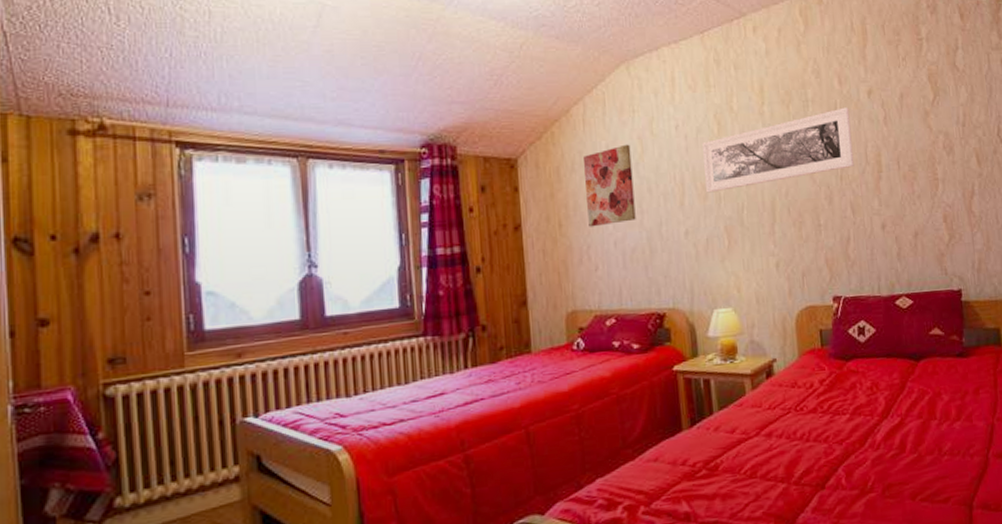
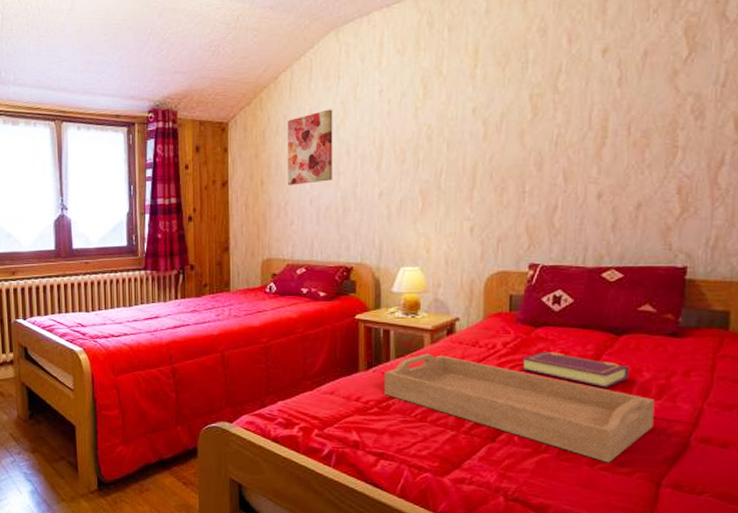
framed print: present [703,107,854,193] -> none [405,68,577,157]
serving tray: none [709,400,958,493] -> present [384,353,655,463]
book: none [838,384,931,416] -> present [521,351,629,388]

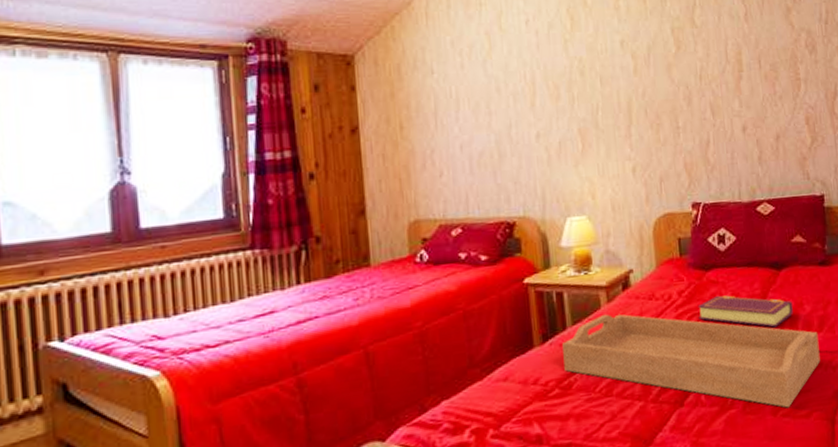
wall art: present [287,109,333,186] -> none [425,40,484,130]

